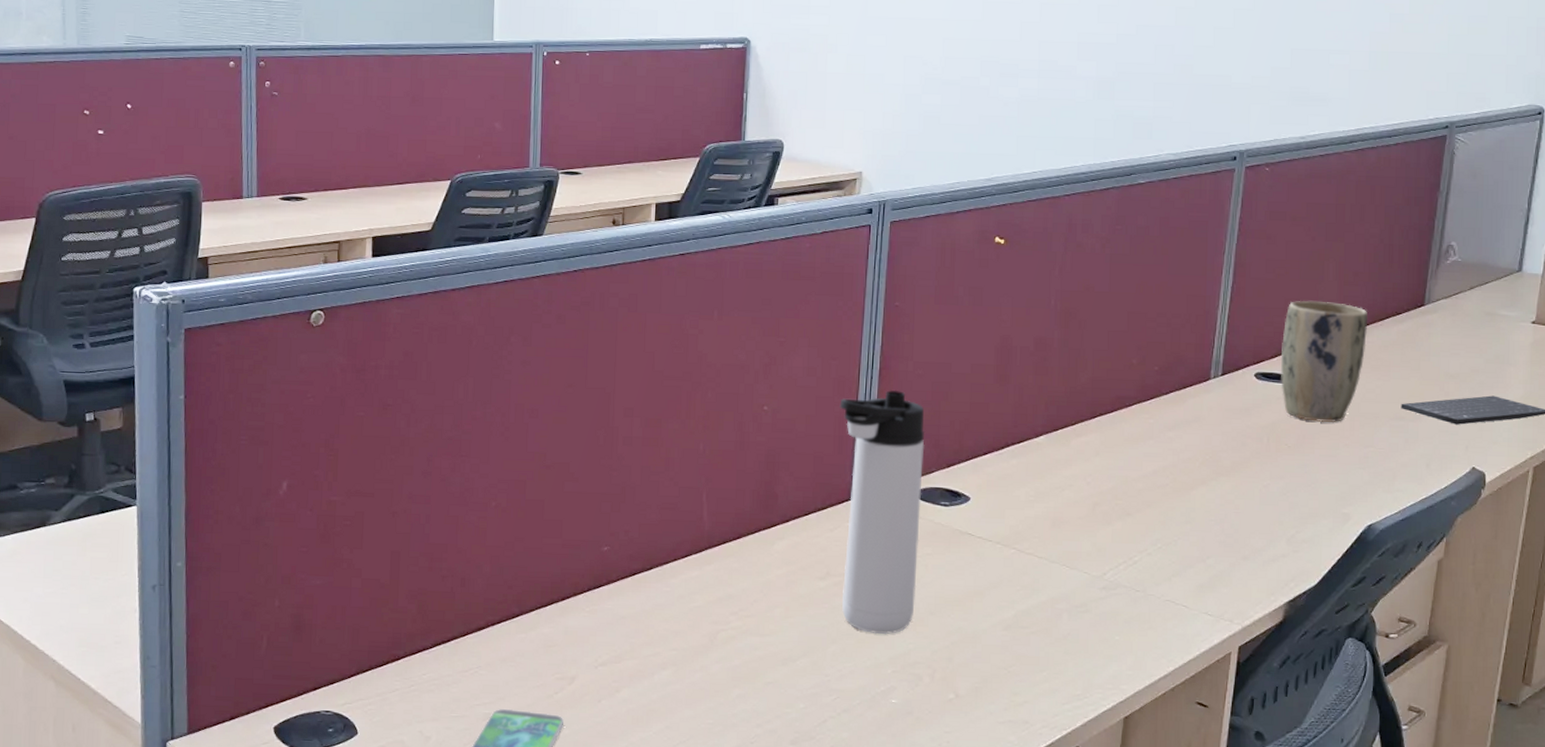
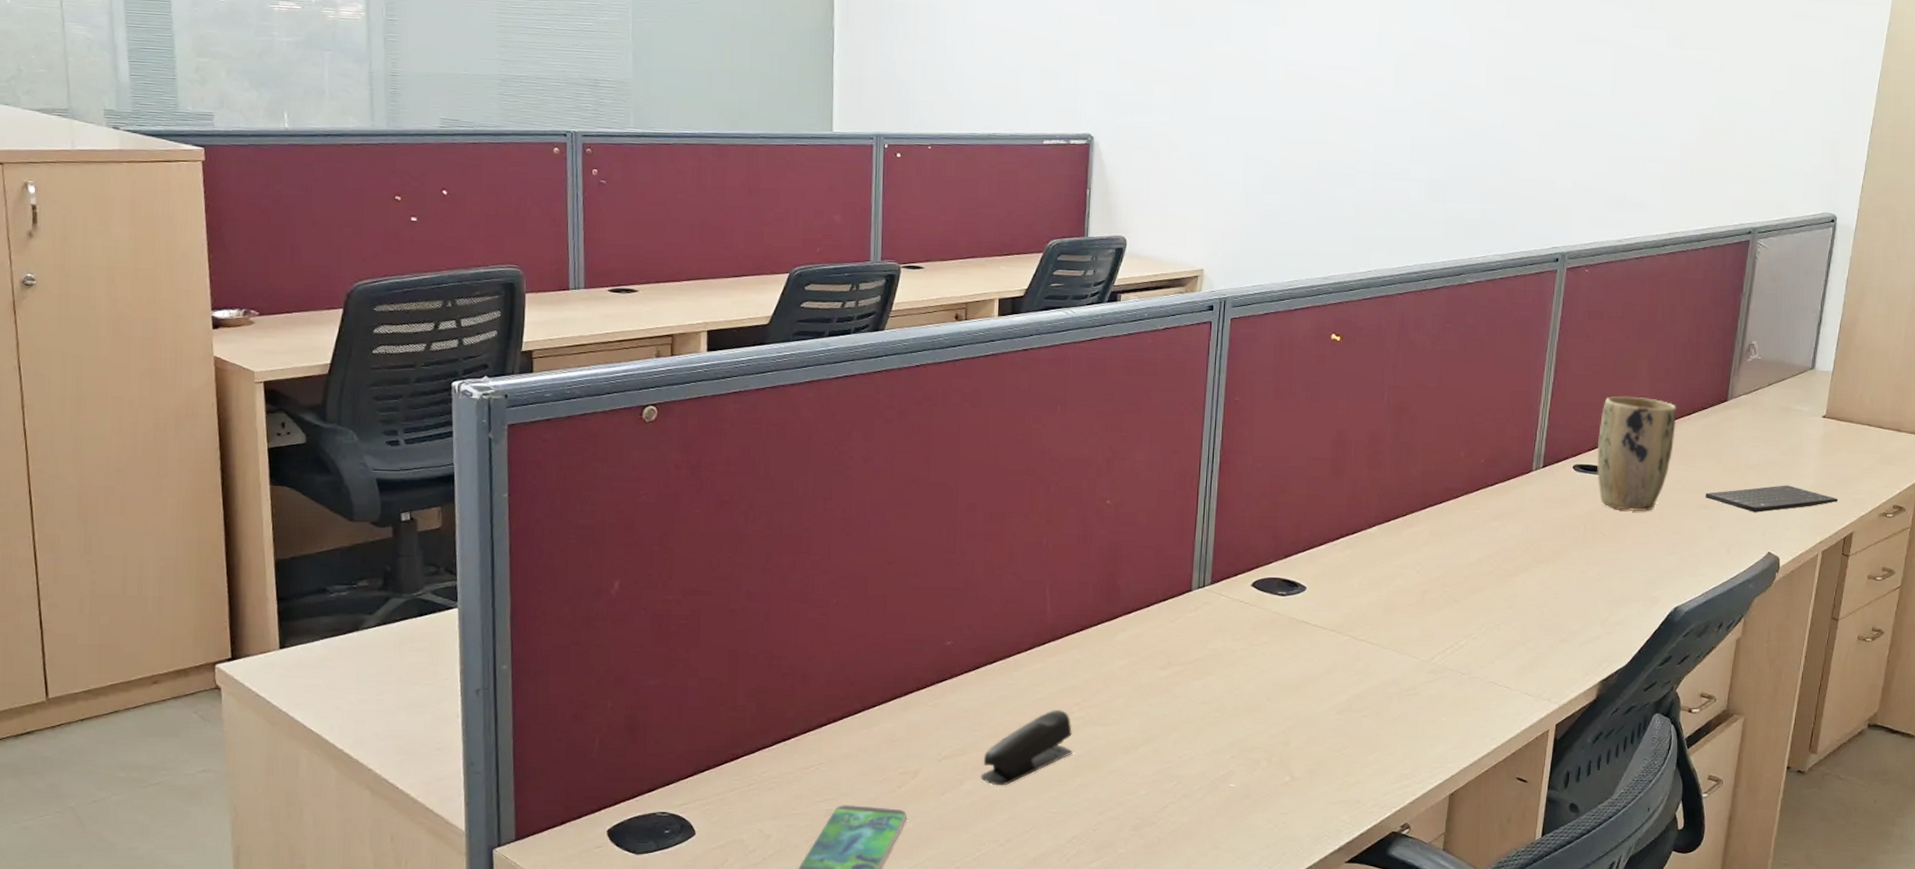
stapler: none [636,618,730,695] -> present [980,709,1073,786]
thermos bottle: present [839,389,925,635] -> none [1181,483,1264,722]

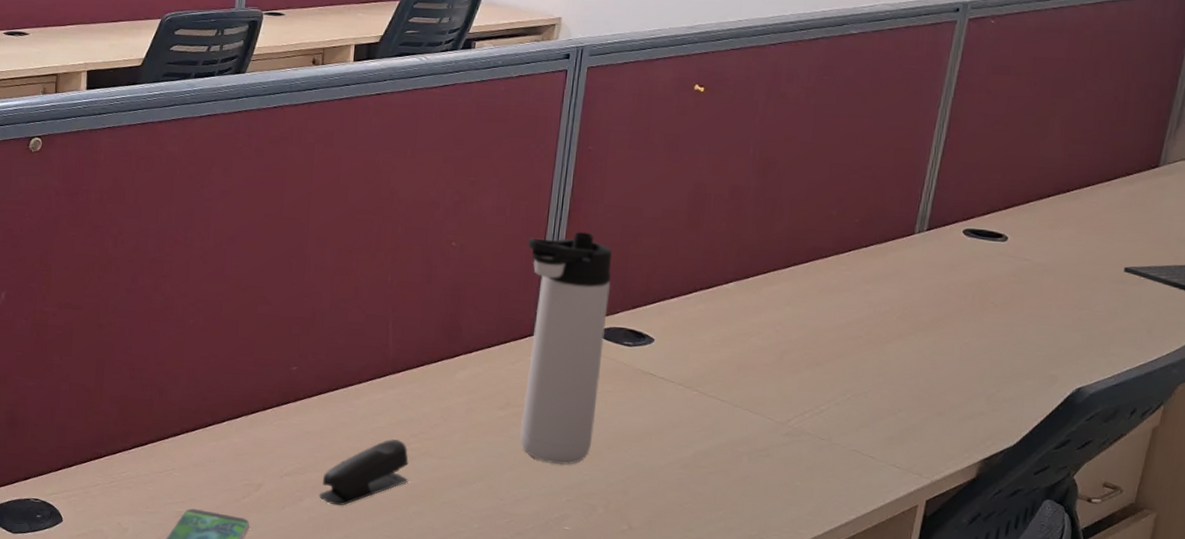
thermos bottle: none [1181,483,1264,722] -> present [520,231,612,465]
plant pot: present [1596,395,1677,512] -> none [991,157,1094,284]

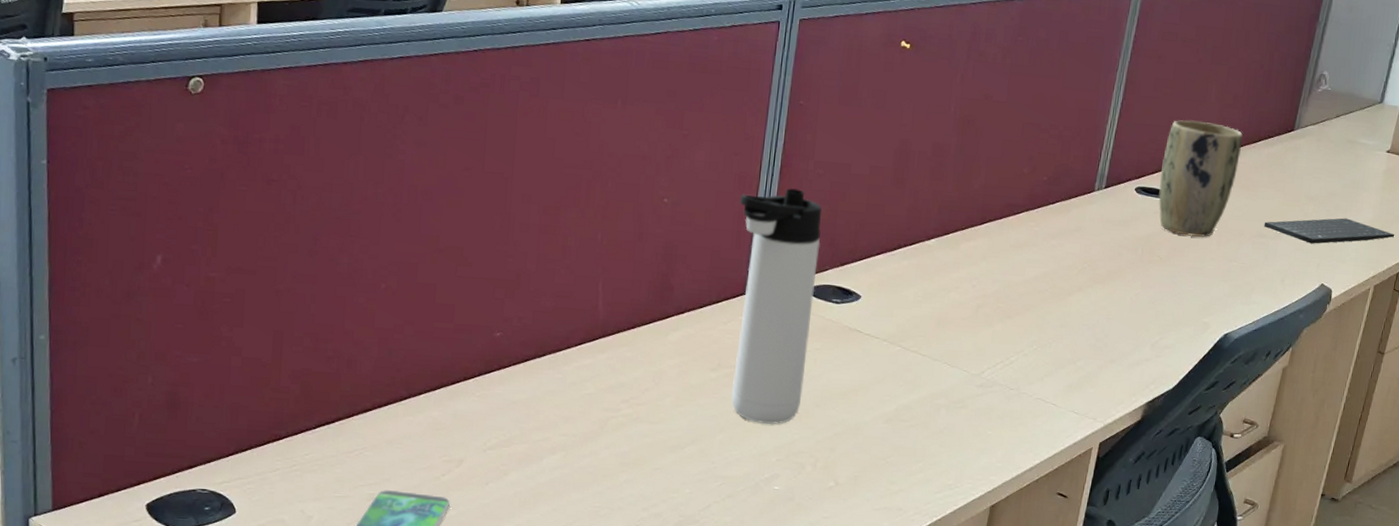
stapler: present [318,439,409,506] -> none [525,405,620,478]
plant pot: none [991,157,1094,284] -> present [1158,119,1243,238]

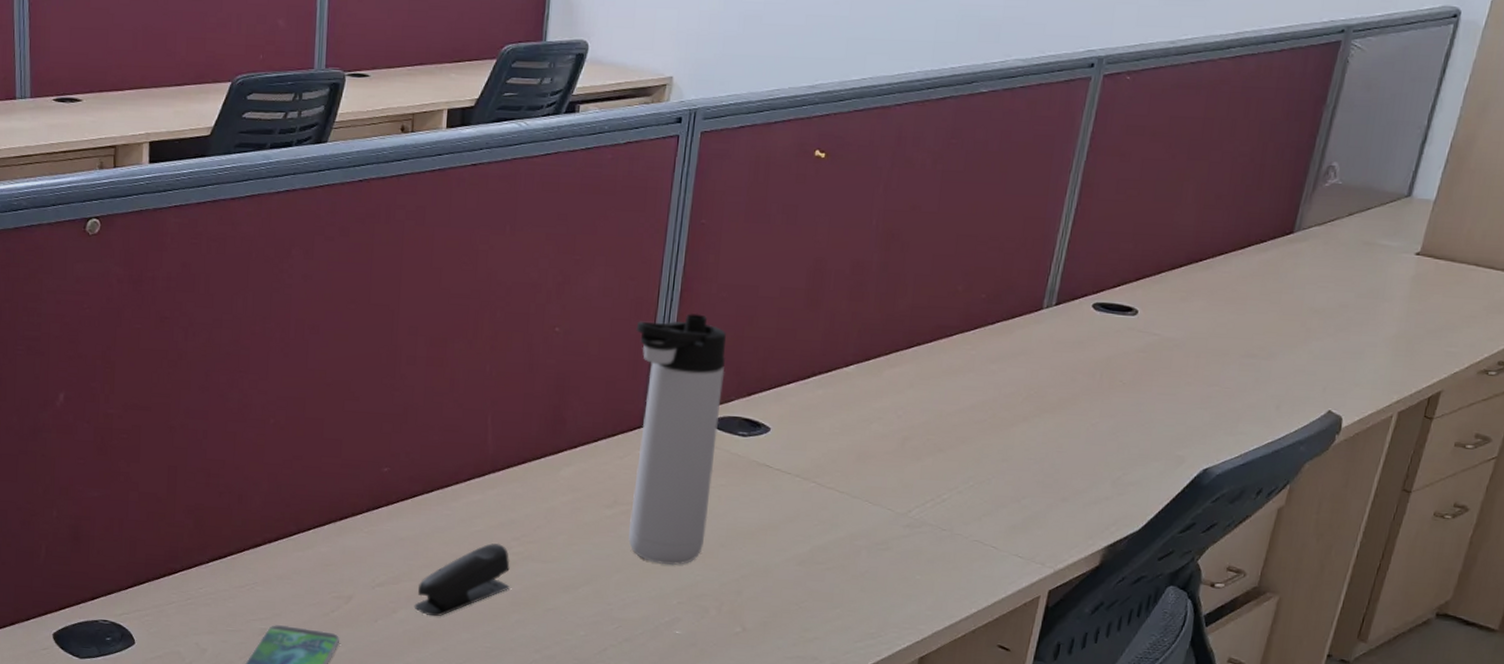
stapler: none [525,405,620,478] -> present [414,543,510,617]
plant pot: present [1158,119,1243,238] -> none [1121,224,1228,360]
keyboard: present [1264,218,1394,244] -> none [1254,333,1425,364]

